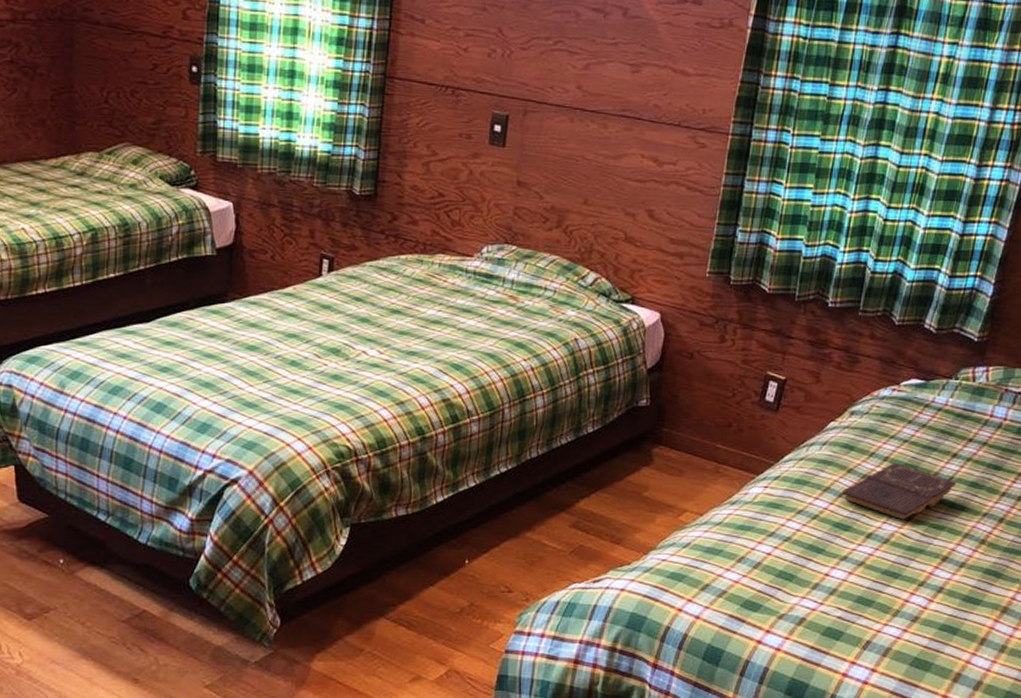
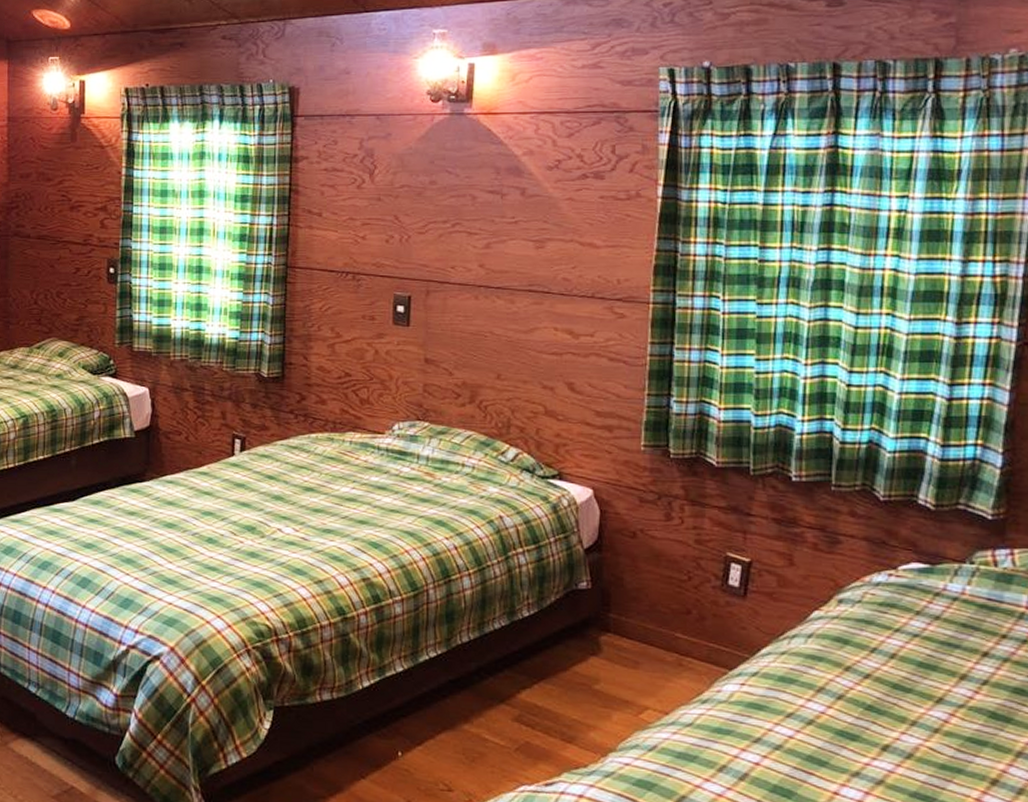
book: present [841,463,957,520] -> none [840,661,995,731]

